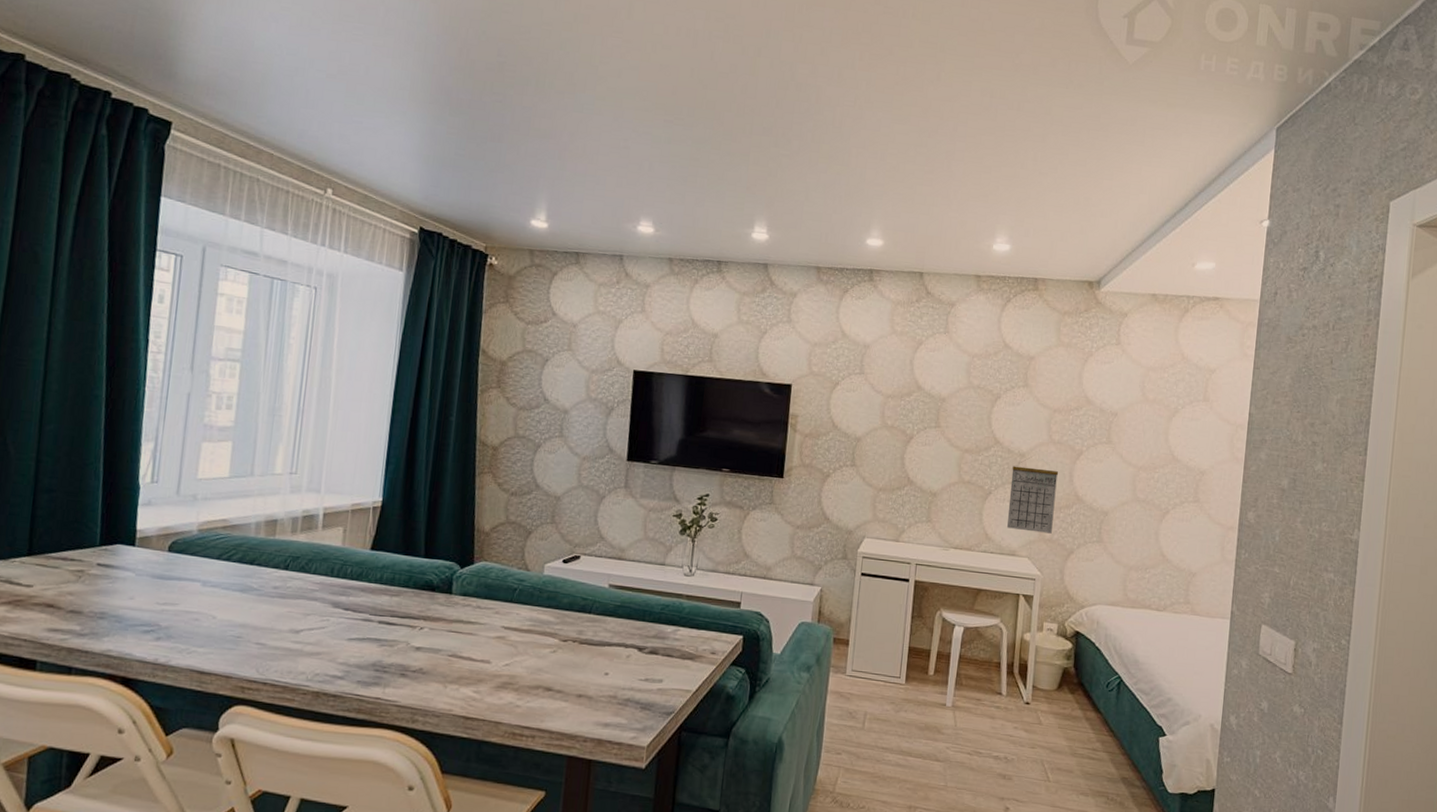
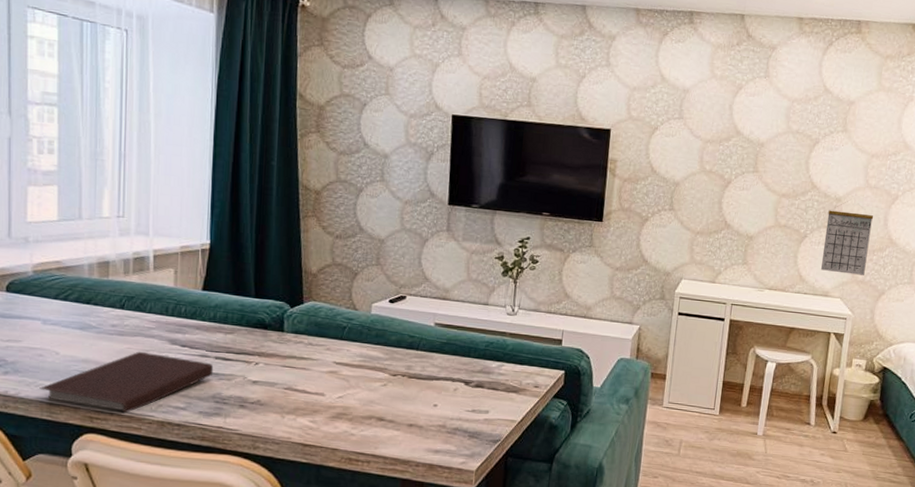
notebook: none [191,615,376,683] -> present [39,351,214,414]

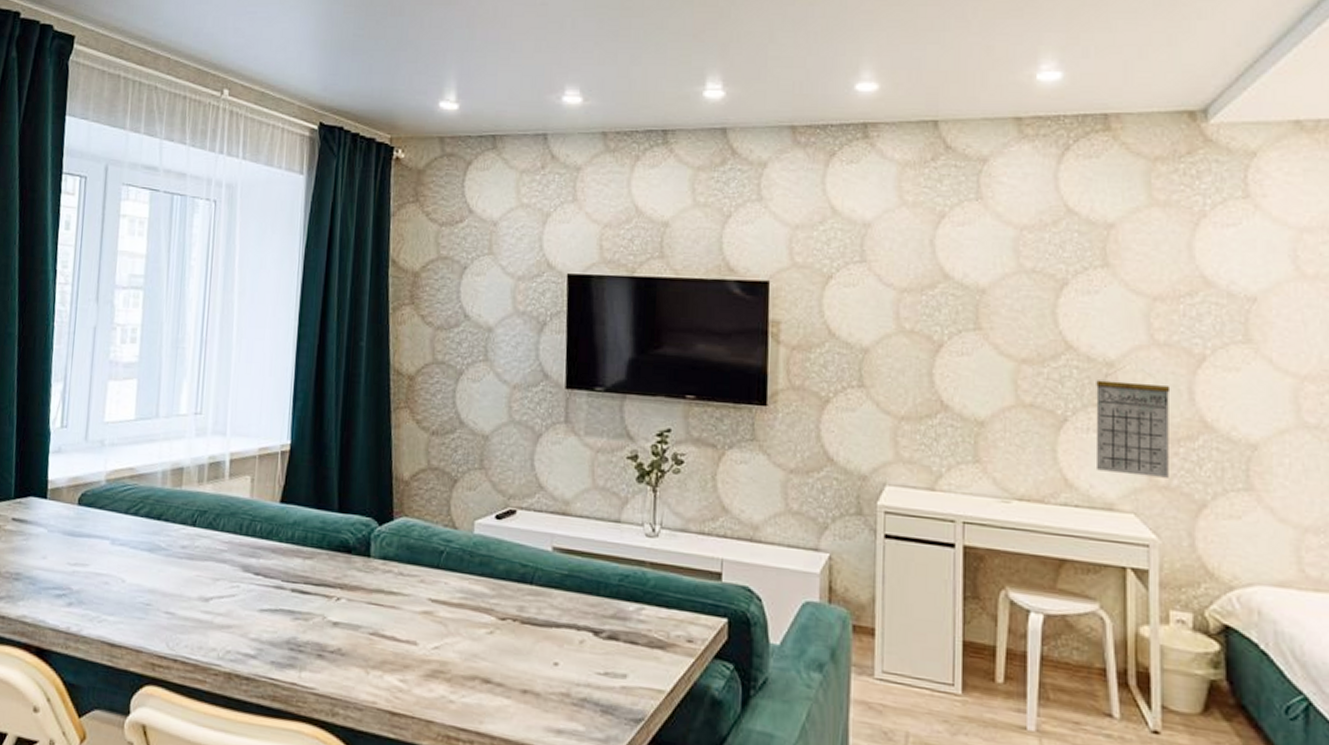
notebook: present [39,351,214,414] -> none [102,579,290,661]

